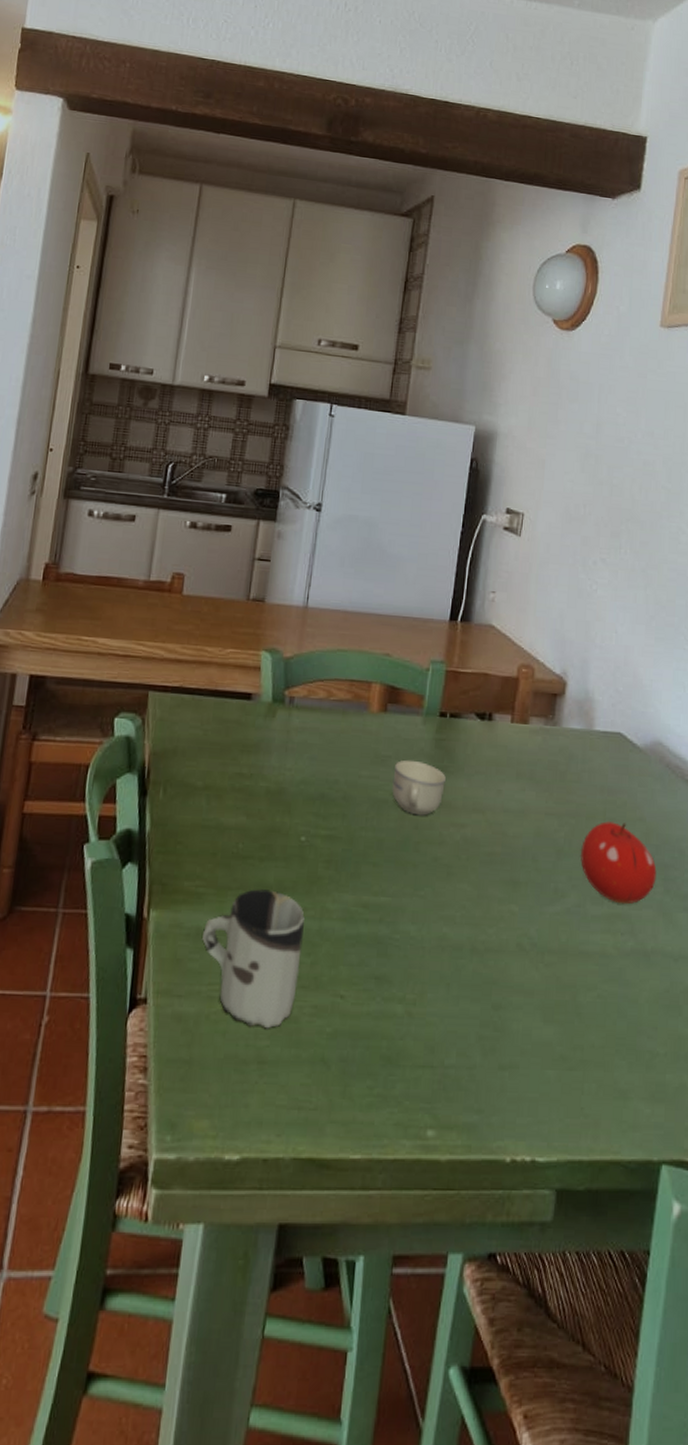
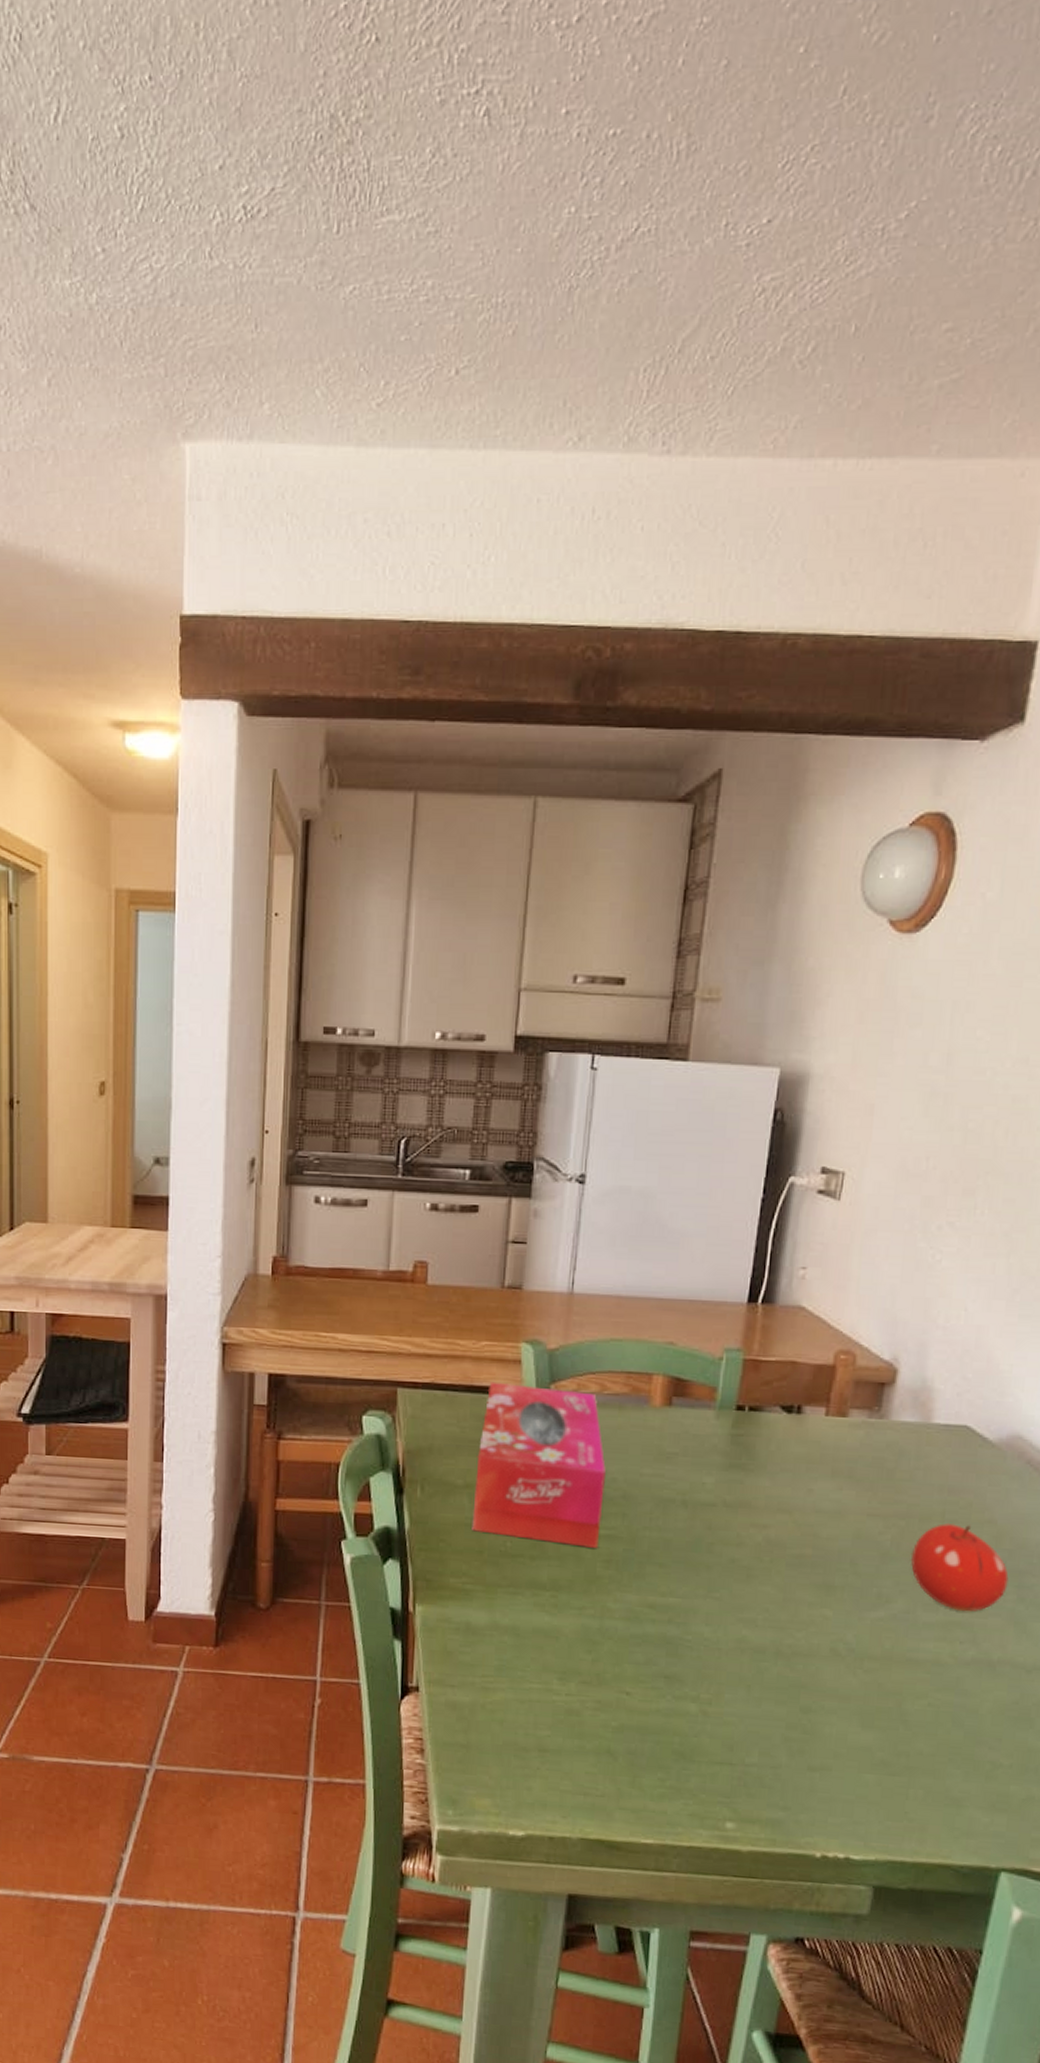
cup: present [201,889,305,1029] -> none [472,1587,583,1720]
tissue box: none [208,686,330,849] -> present [472,1381,606,1548]
cup: present [392,759,447,816] -> none [679,1456,746,1516]

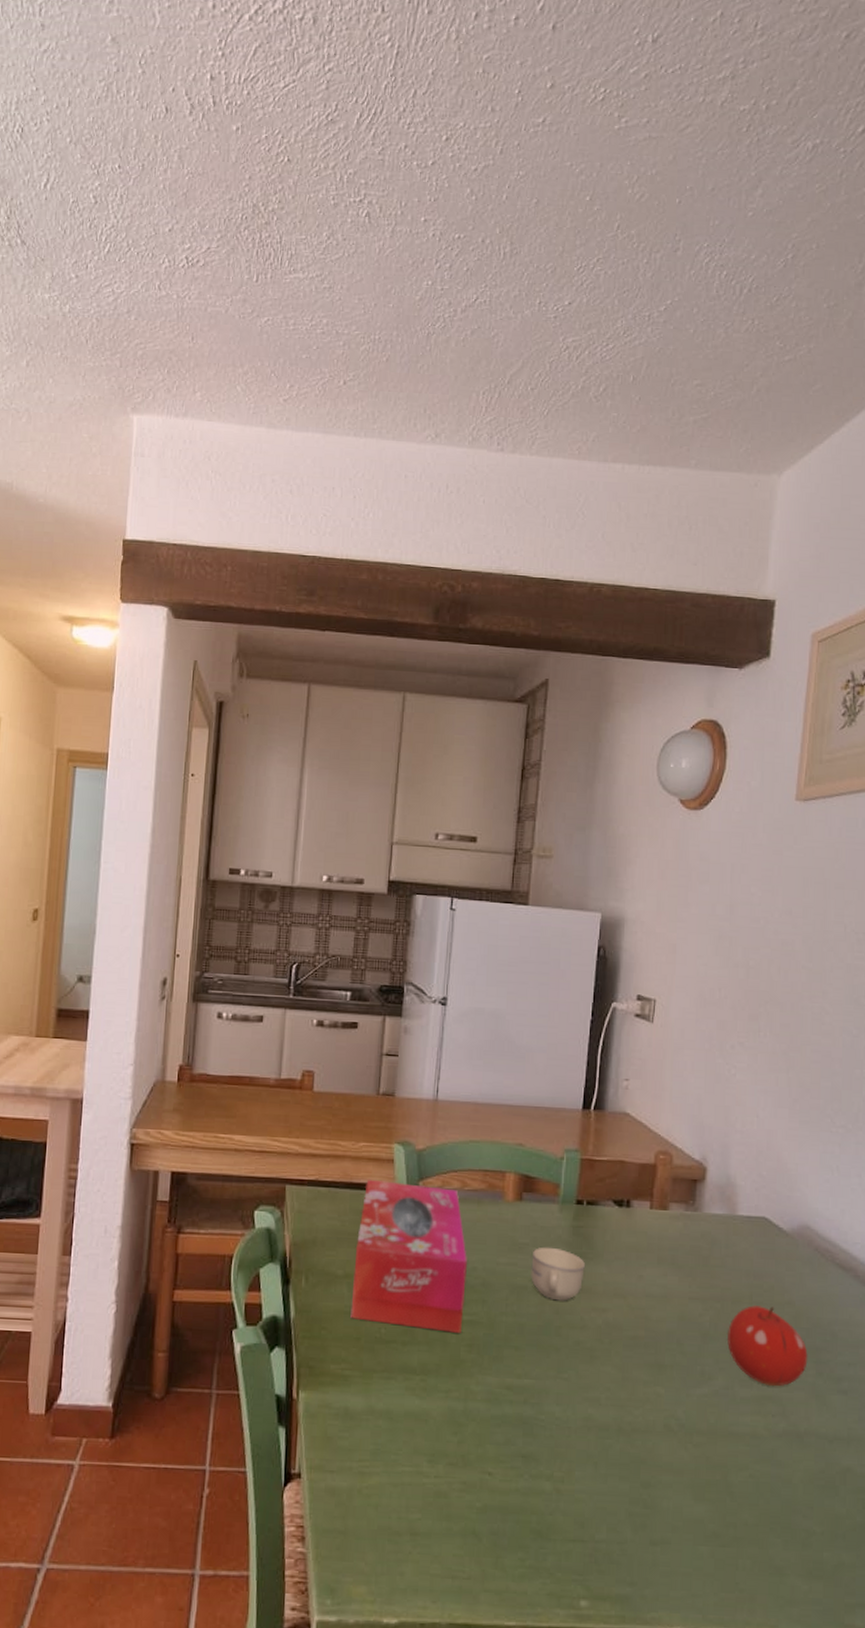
cup: none [679,1456,746,1516] -> present [531,1246,586,1301]

